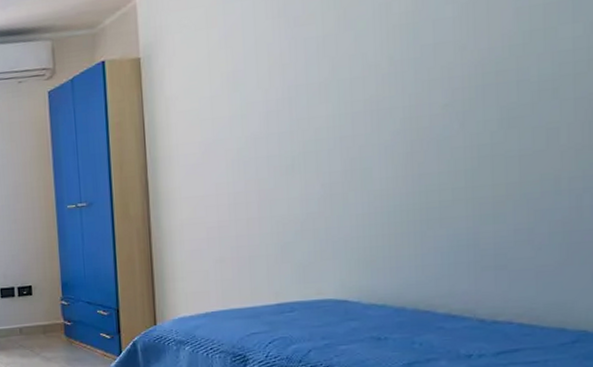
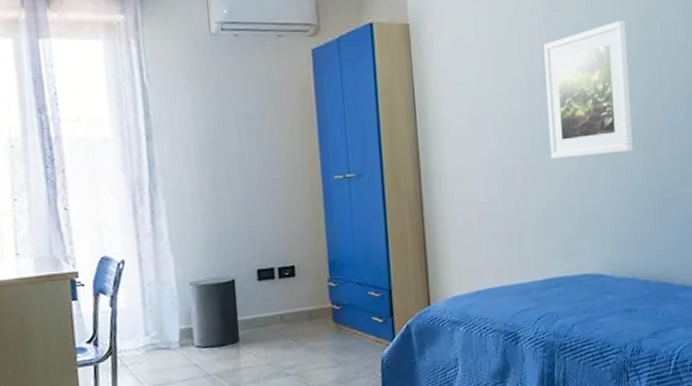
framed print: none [285,26,391,182] -> present [543,20,633,160]

